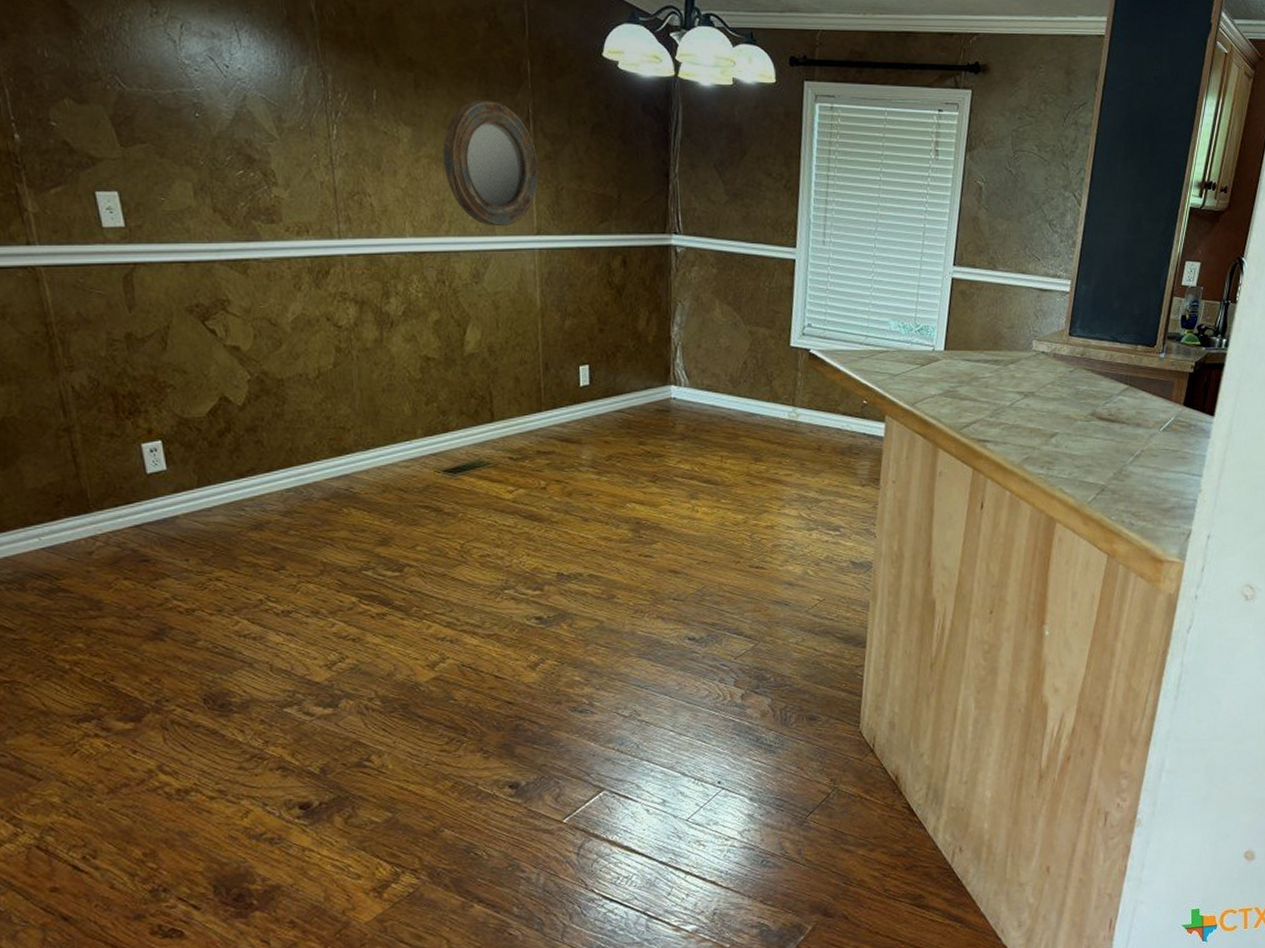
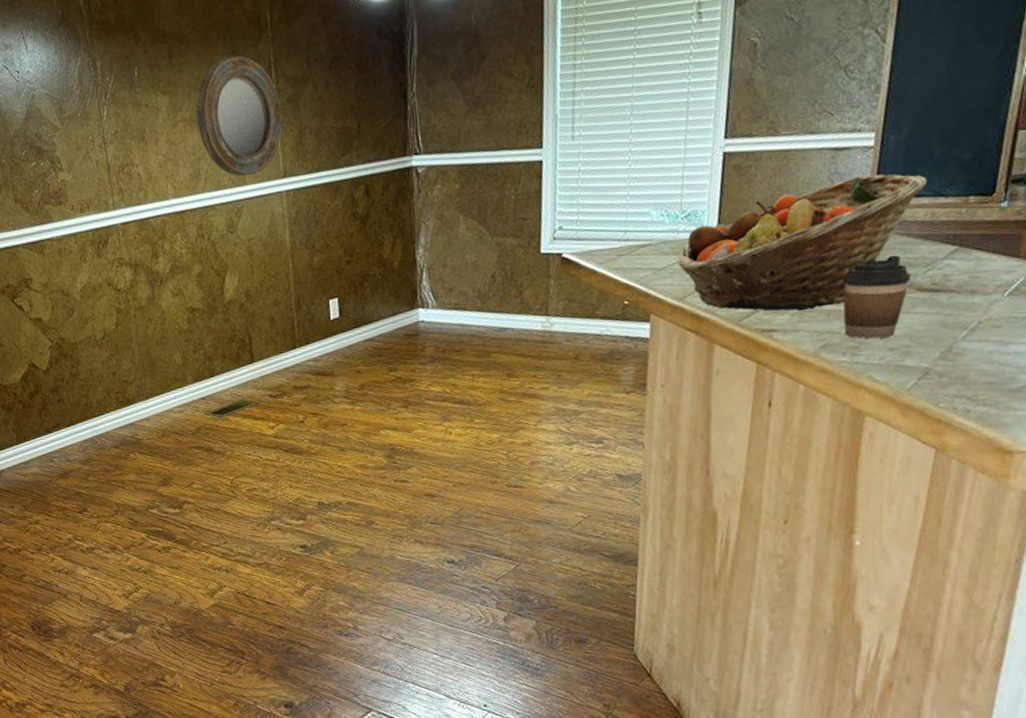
fruit basket: none [910,316,1108,427] -> present [677,174,928,312]
coffee cup: none [1042,386,1094,456] -> present [842,254,911,339]

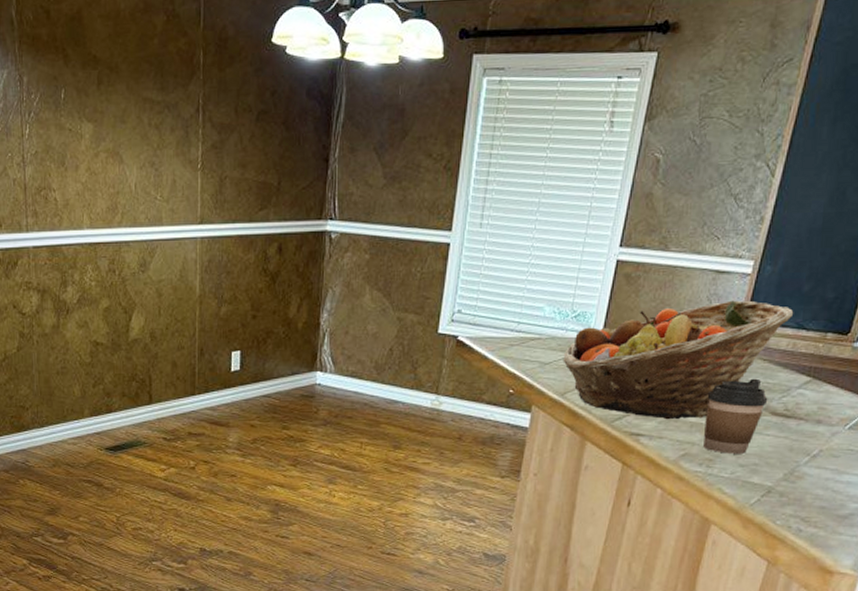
home mirror: present [196,55,283,177] -> none [119,93,205,217]

